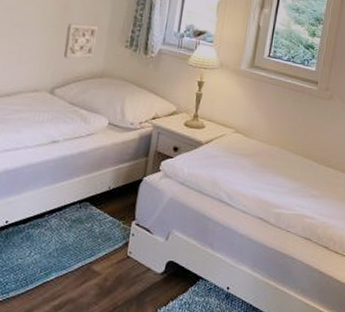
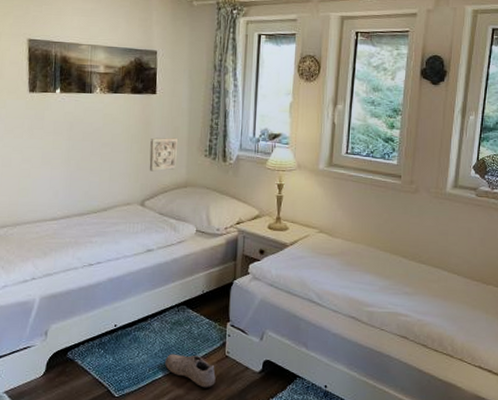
shoe: none [59,253,115,291] -> present [165,353,216,388]

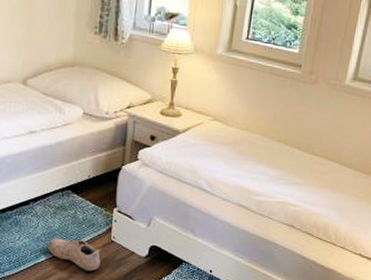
wall ornament: present [149,138,178,172] -> none [32,10,65,48]

